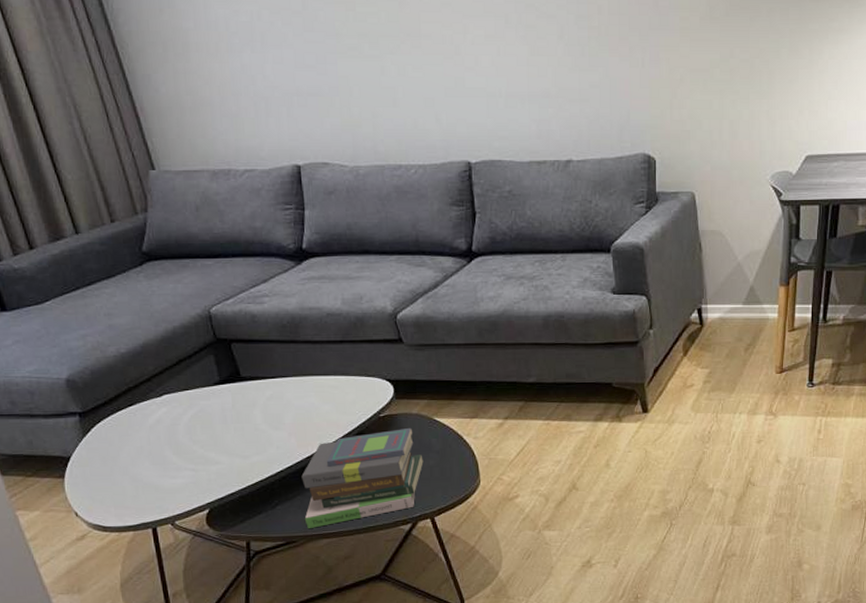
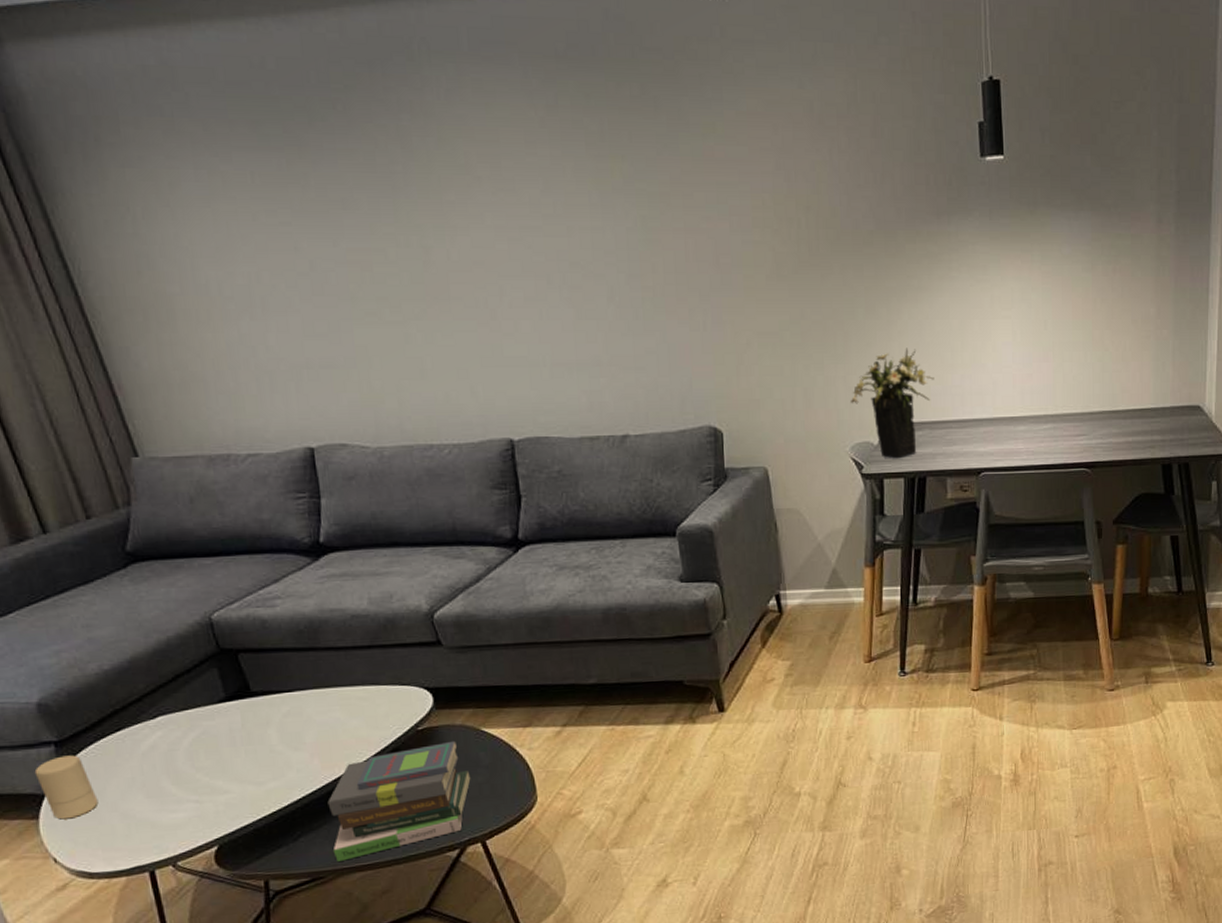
candle: none [62,425,113,480] -> present [34,755,99,820]
flower arrangement: none [773,85,851,188] -> present [851,347,934,459]

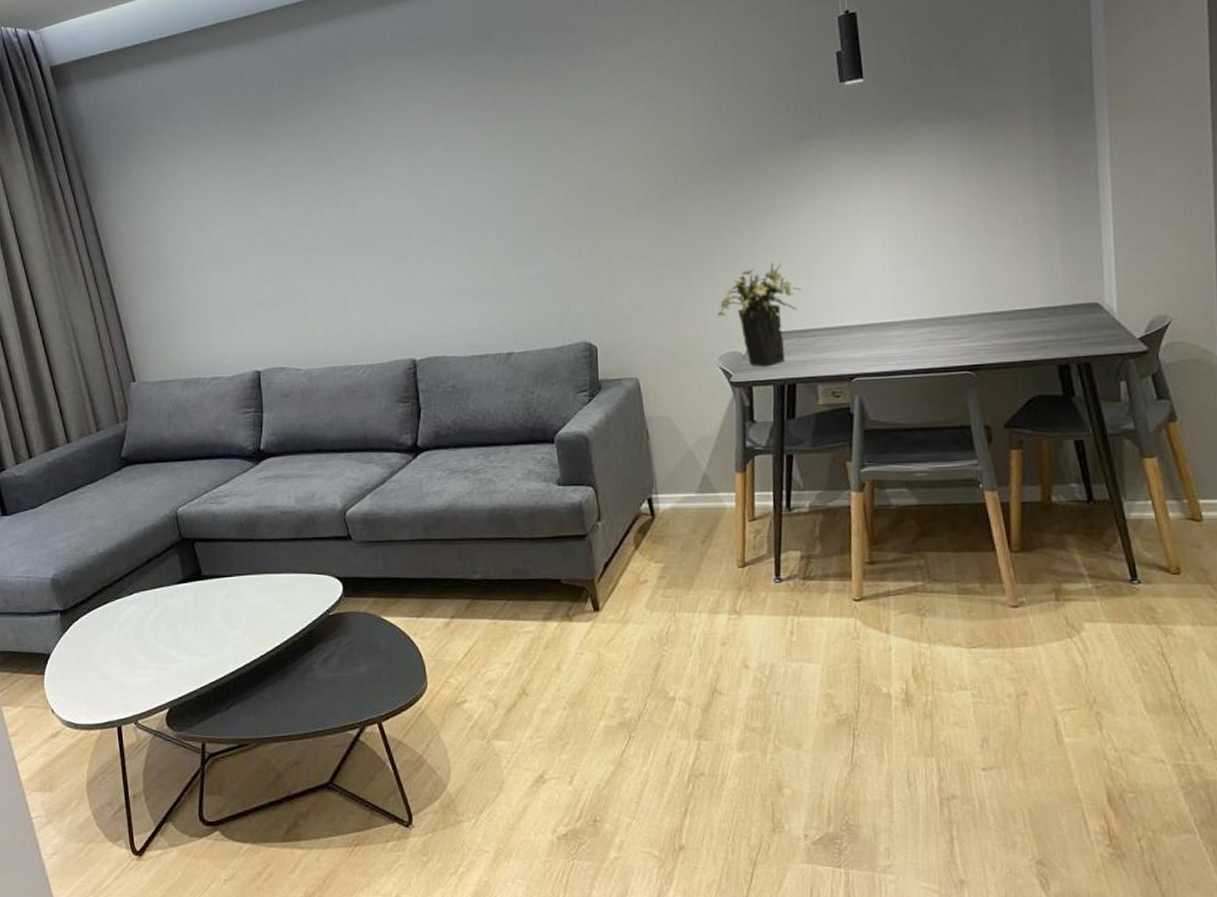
candle: present [34,755,99,820] -> none [45,623,86,676]
books: present [327,740,471,863] -> none [254,626,371,732]

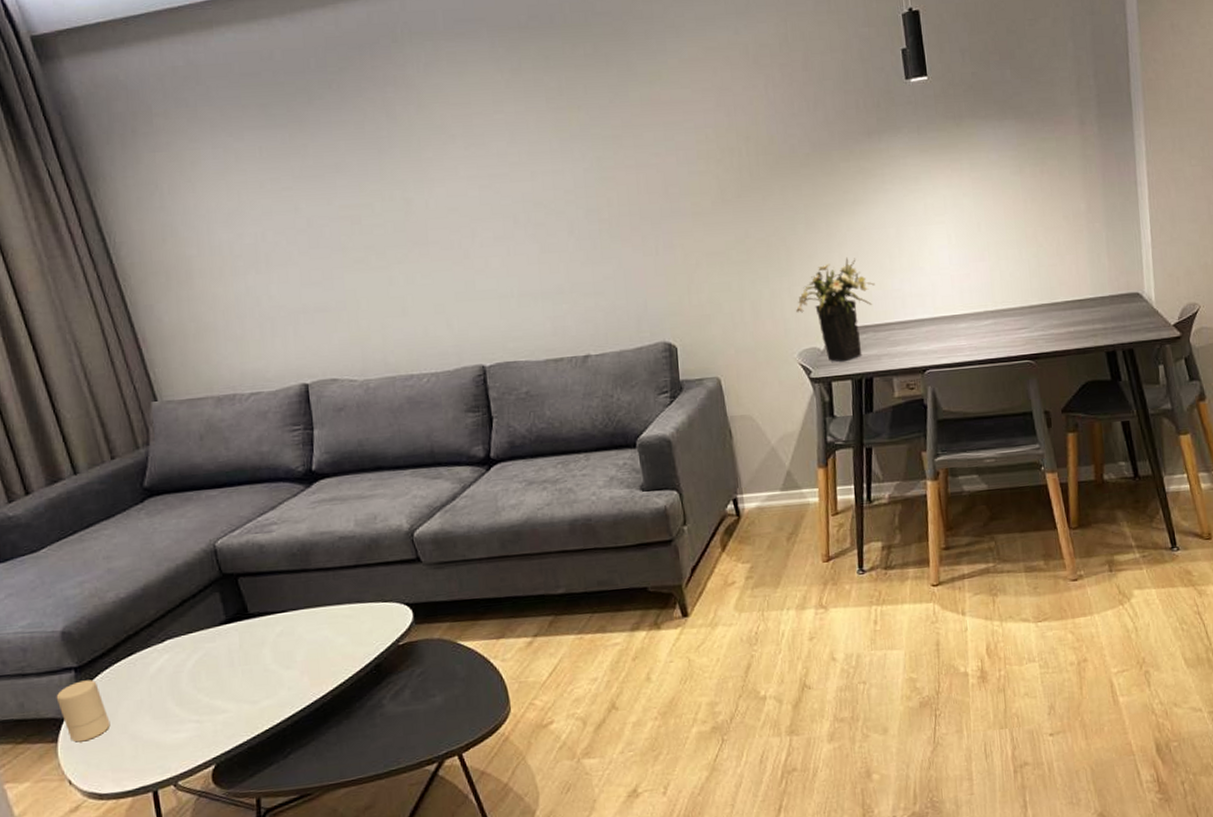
candle: none [45,623,86,676] -> present [56,680,111,743]

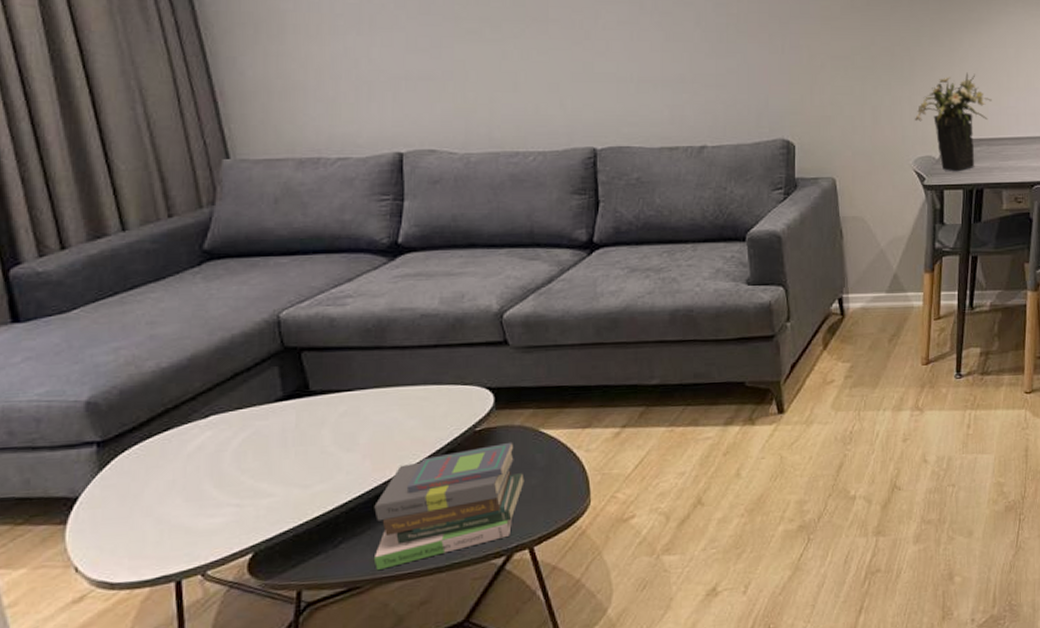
candle: present [56,680,111,743] -> none [70,456,133,525]
books: none [315,654,448,779] -> present [373,442,524,571]

